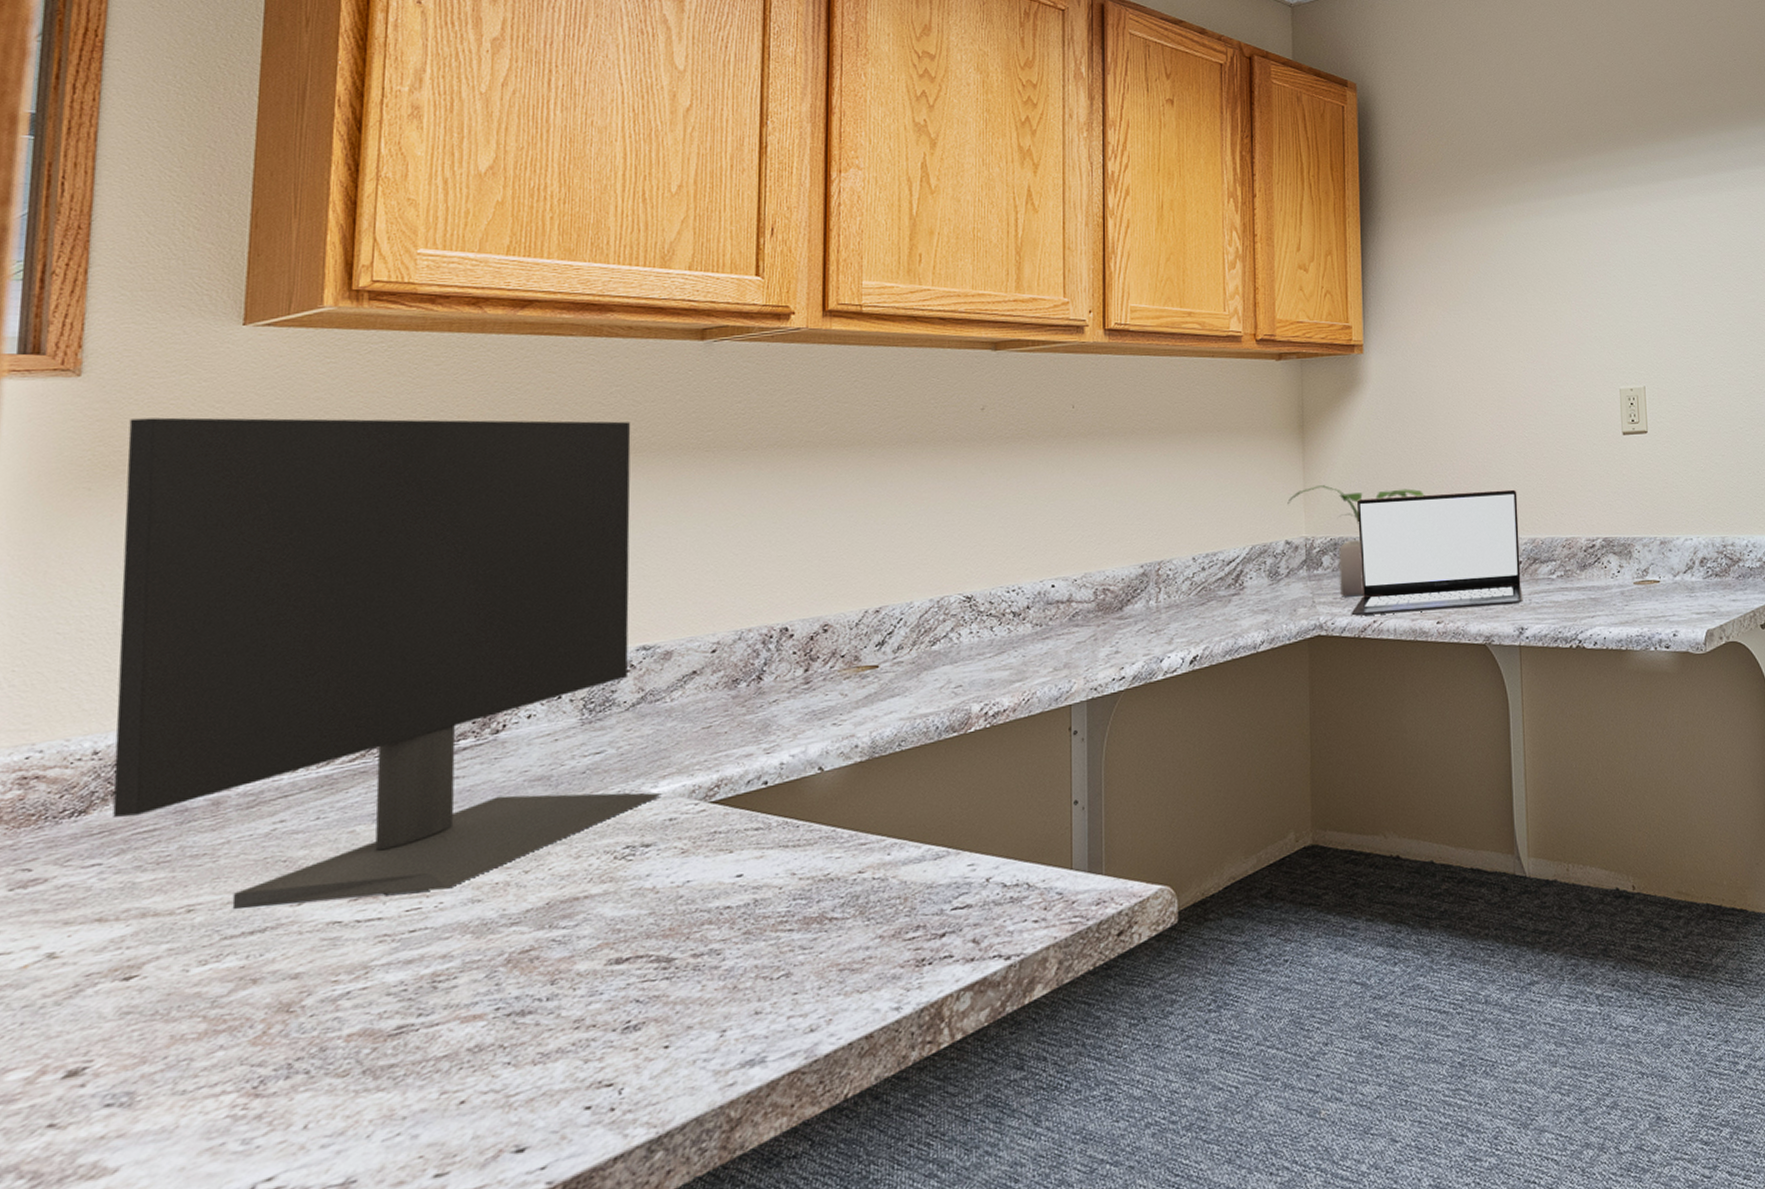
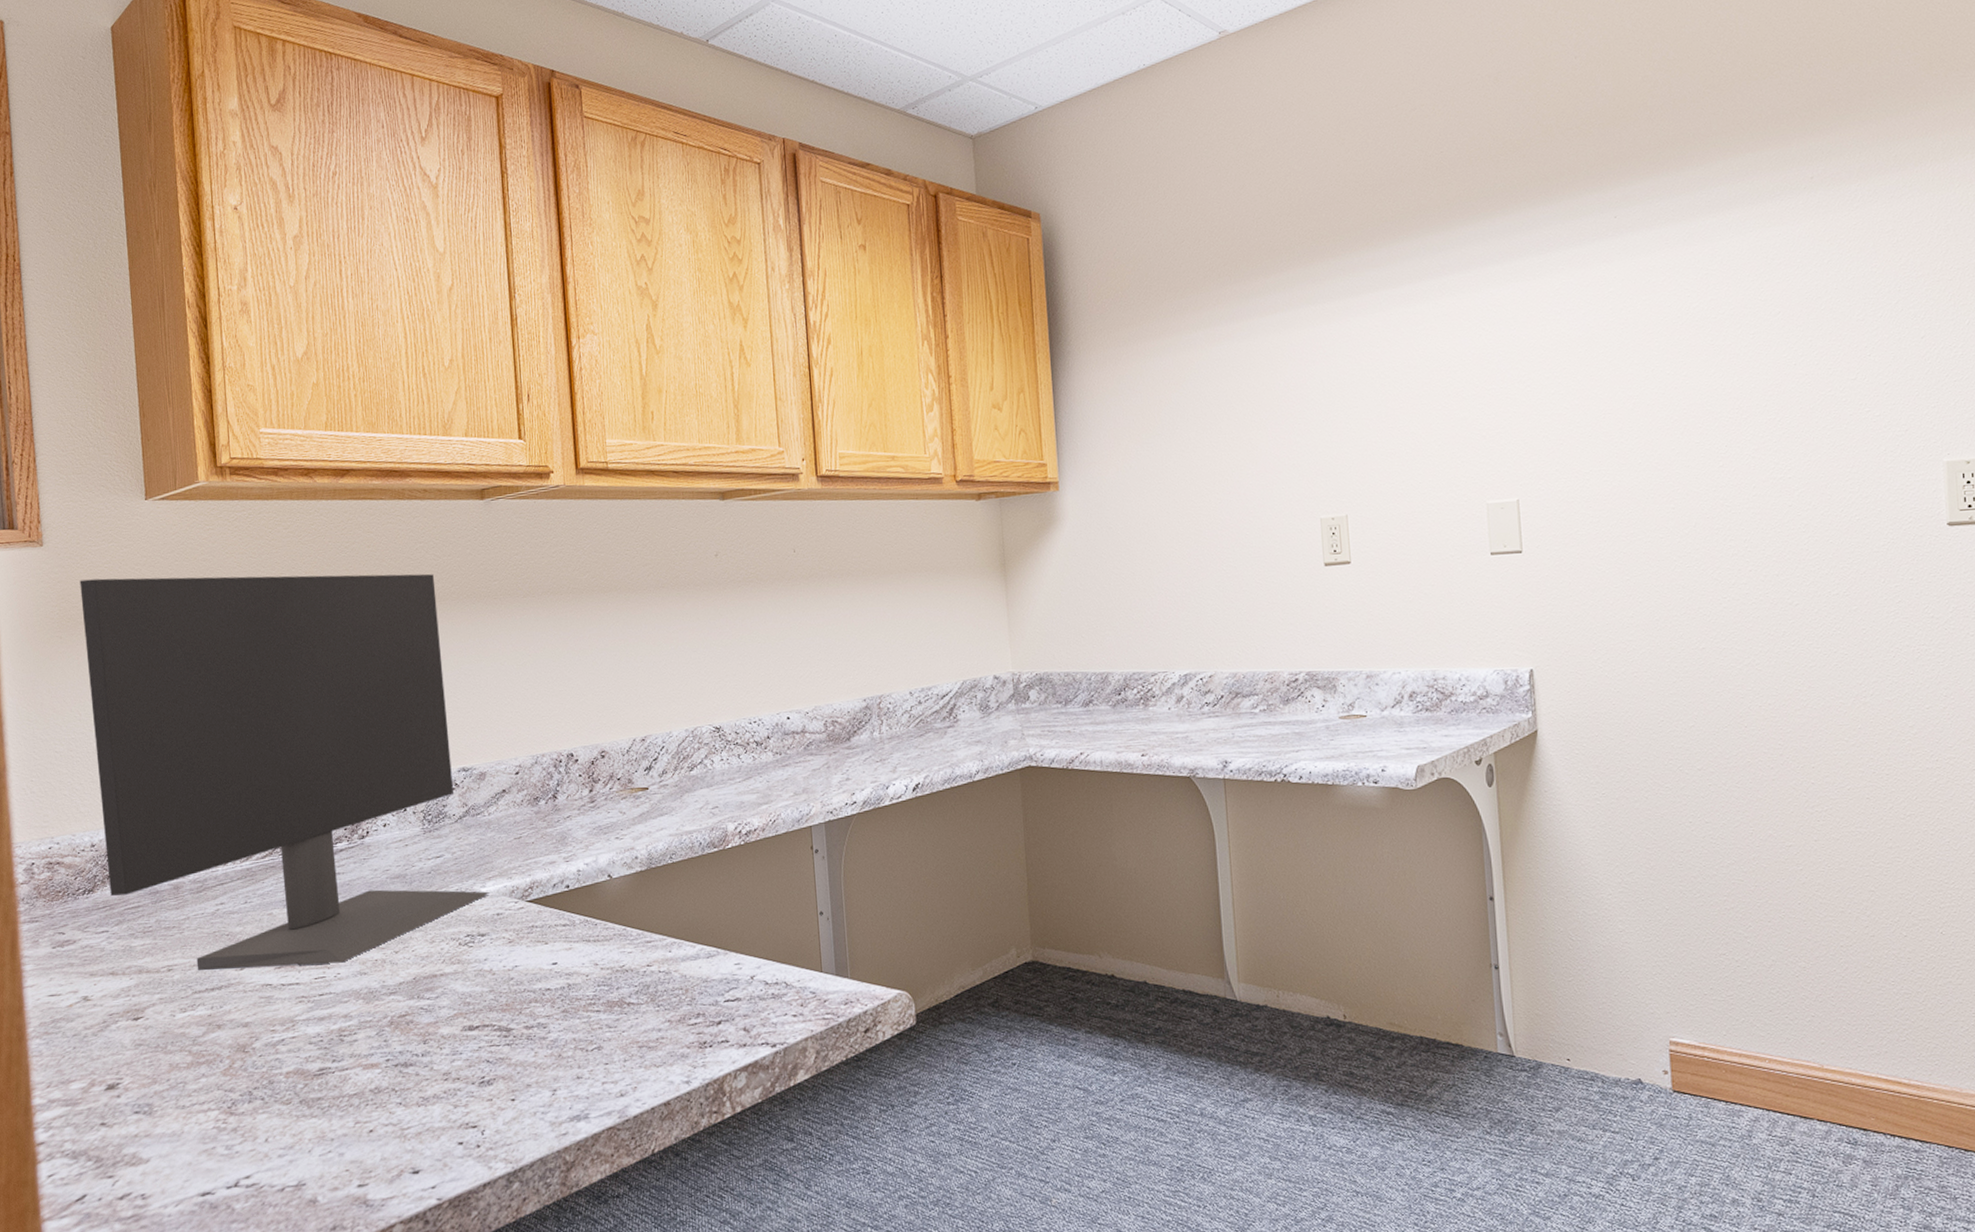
potted plant: present [1287,485,1425,596] -> none [993,622,1125,729]
laptop: present [1351,489,1523,616] -> none [1058,623,1226,748]

